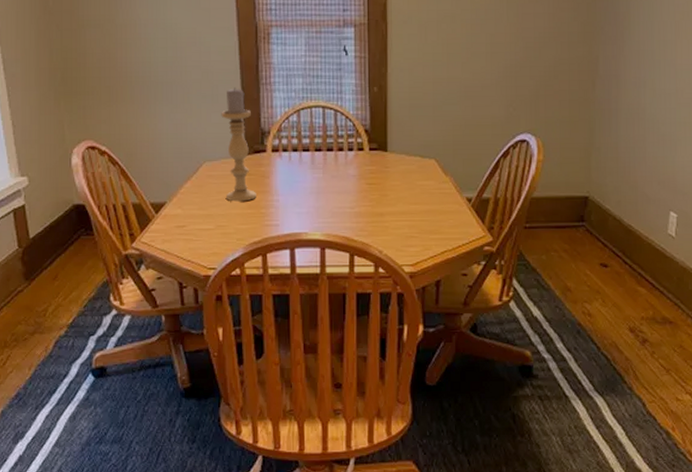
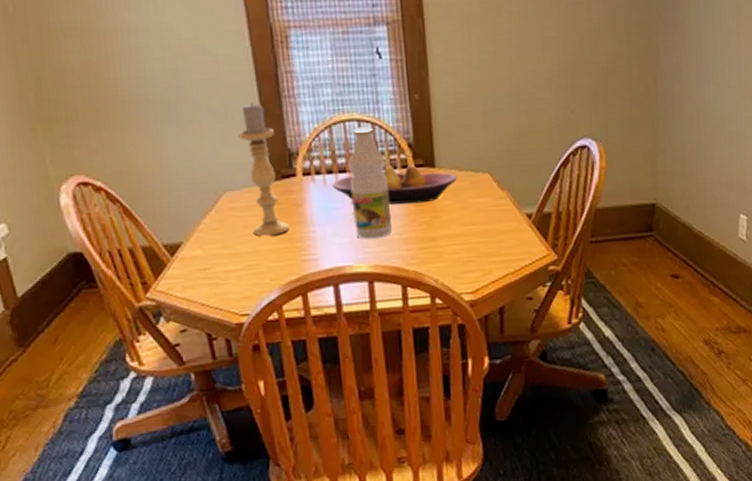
fruit bowl: none [296,148,406,182] -> present [332,165,457,205]
bottle: none [311,113,346,211] -> present [349,126,393,239]

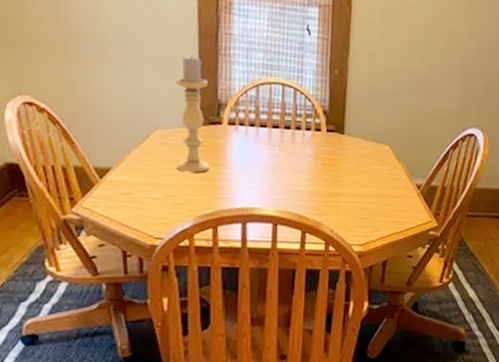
fruit bowl: present [332,165,457,205] -> none [252,127,361,163]
bottle: present [349,126,393,239] -> none [268,90,302,188]

